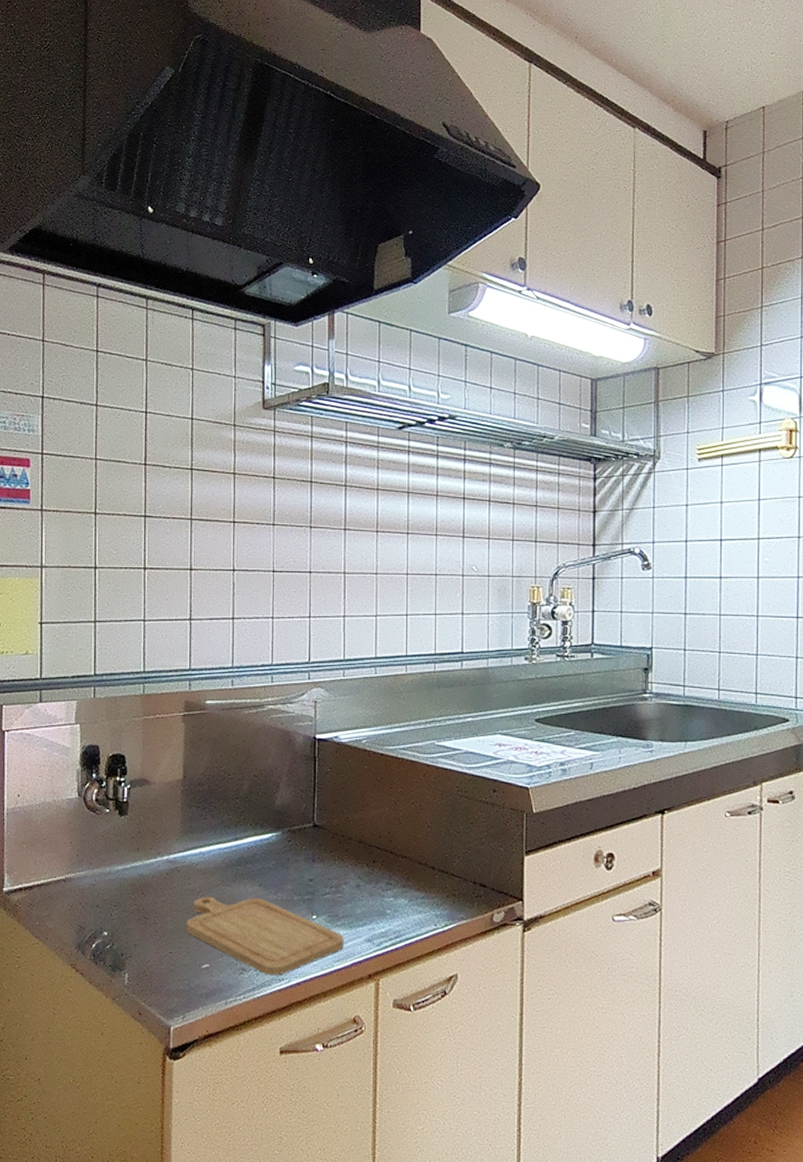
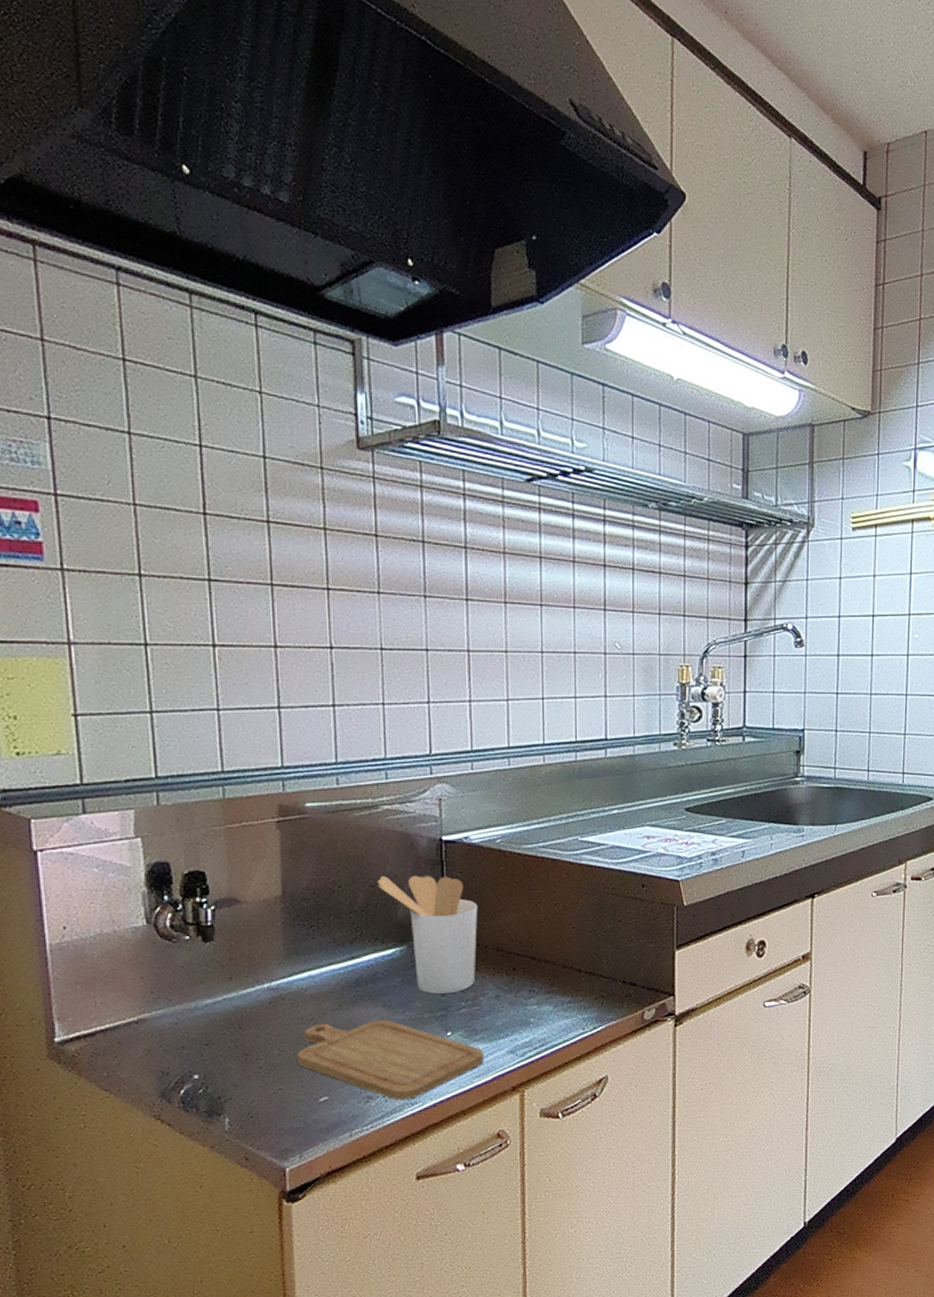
utensil holder: none [260,768,344,880] -> present [377,875,478,995]

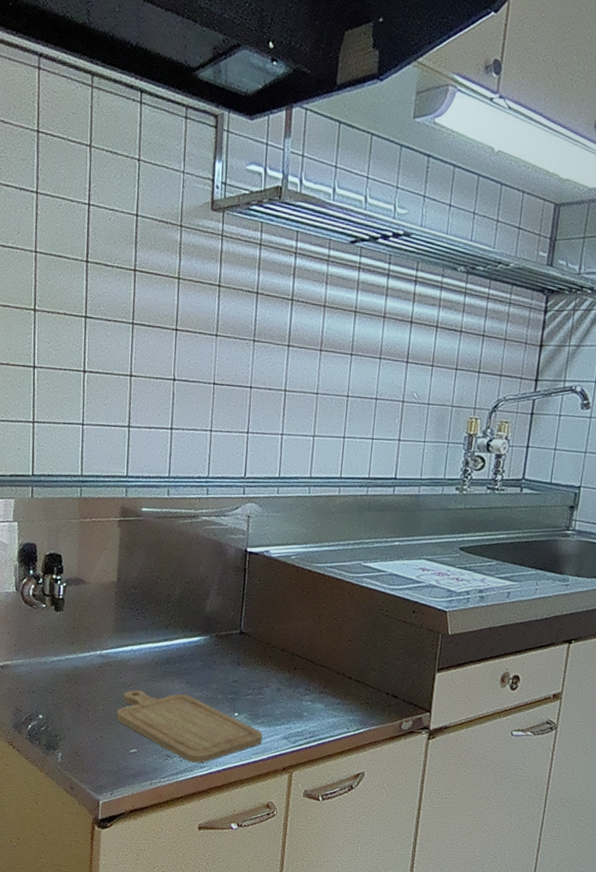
utensil holder: present [377,875,478,995] -> none [191,575,271,681]

